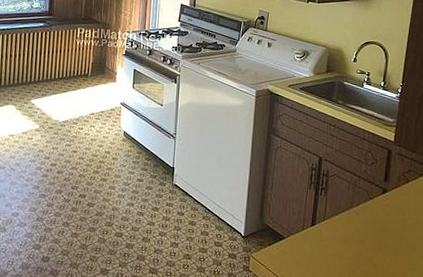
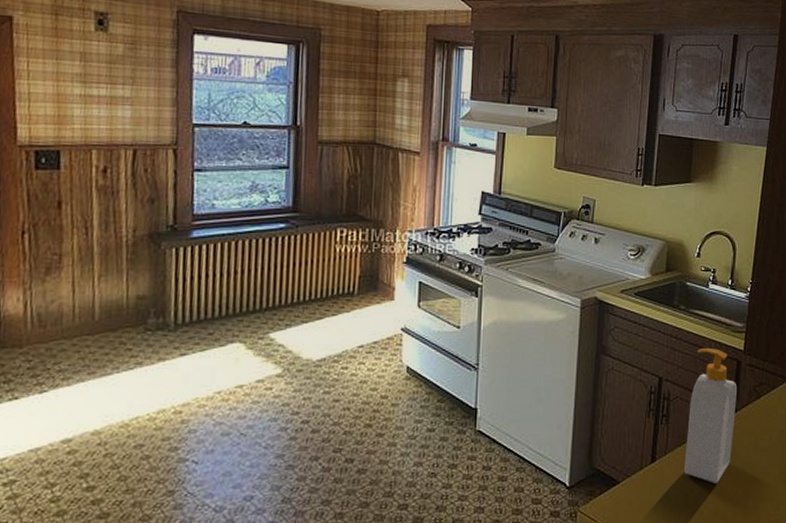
soap bottle: none [340,136,388,250] -> present [685,347,738,484]

